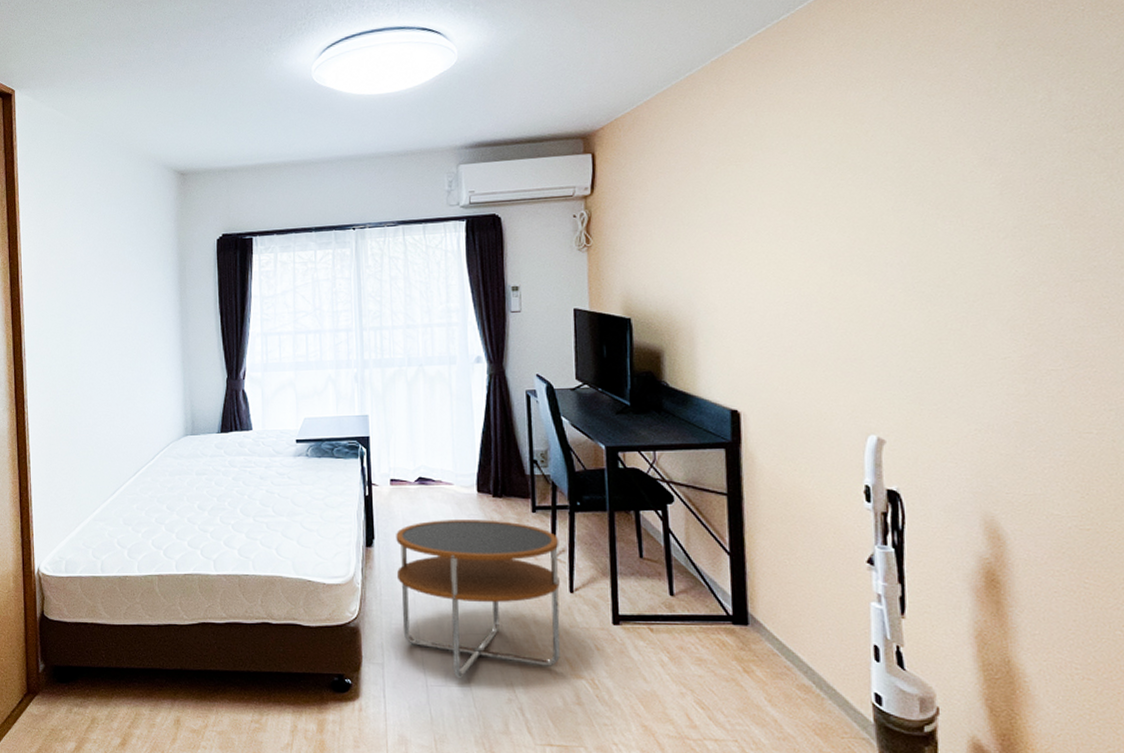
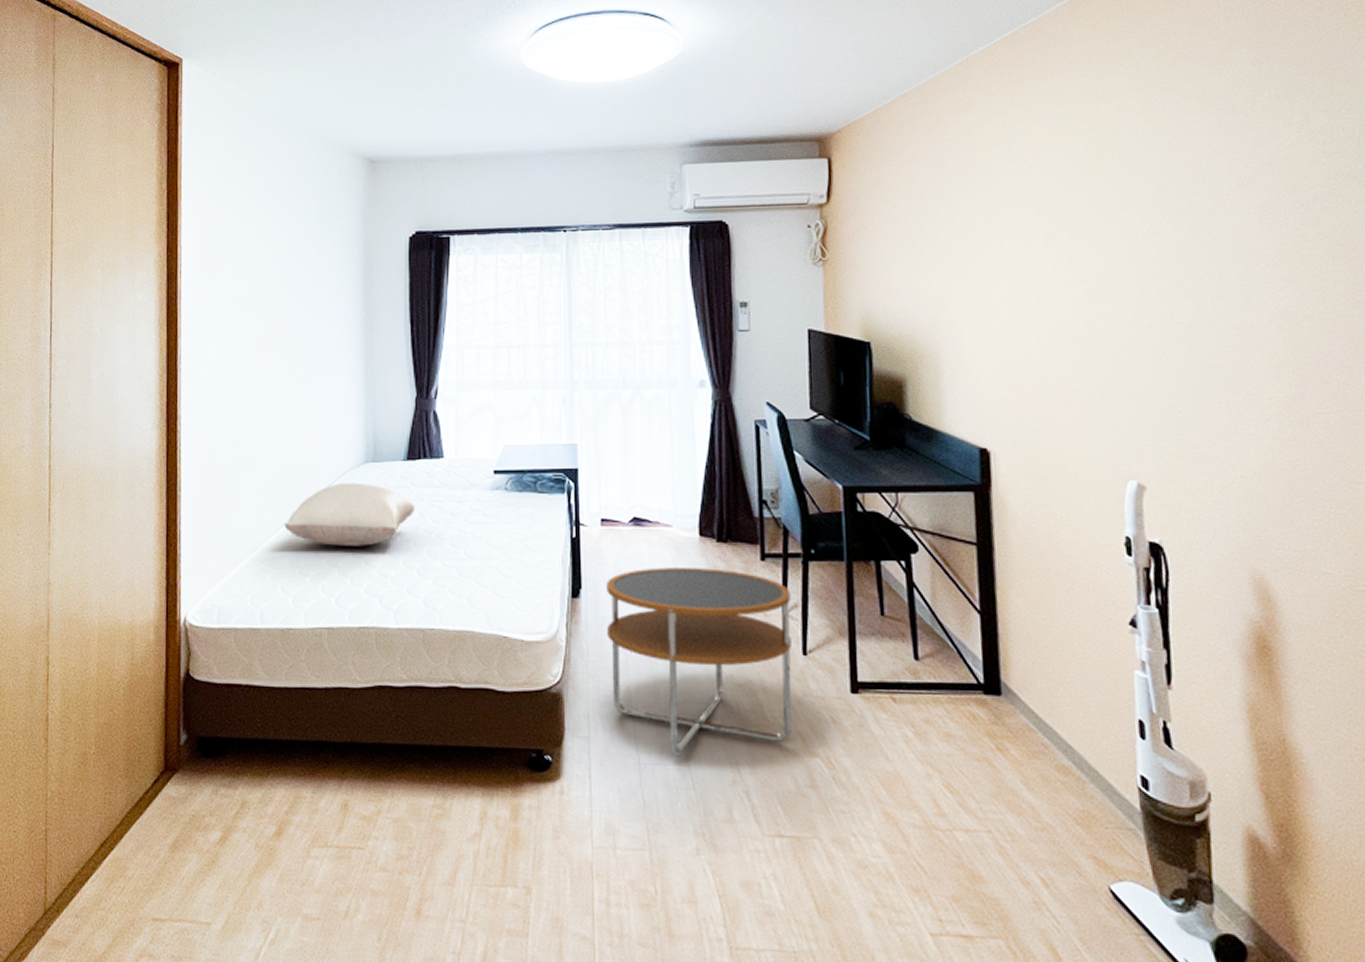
pillow: none [118,453,230,507] -> present [284,482,416,546]

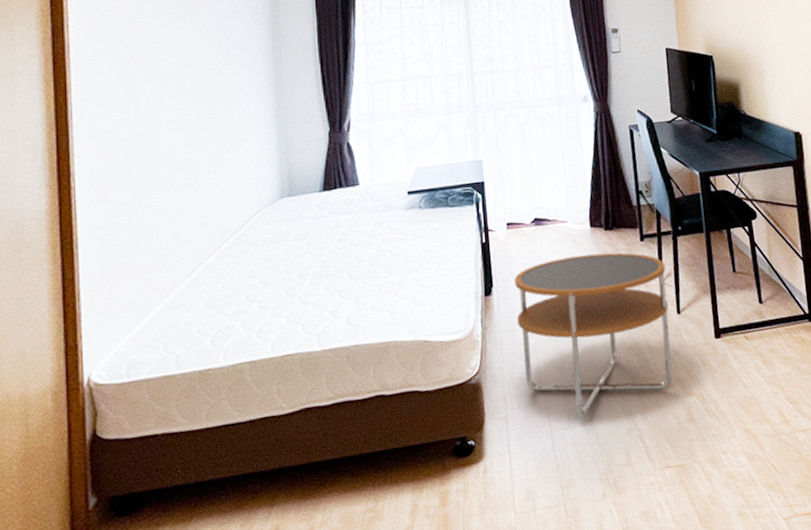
pillow: present [284,482,416,546] -> none [197,217,334,282]

